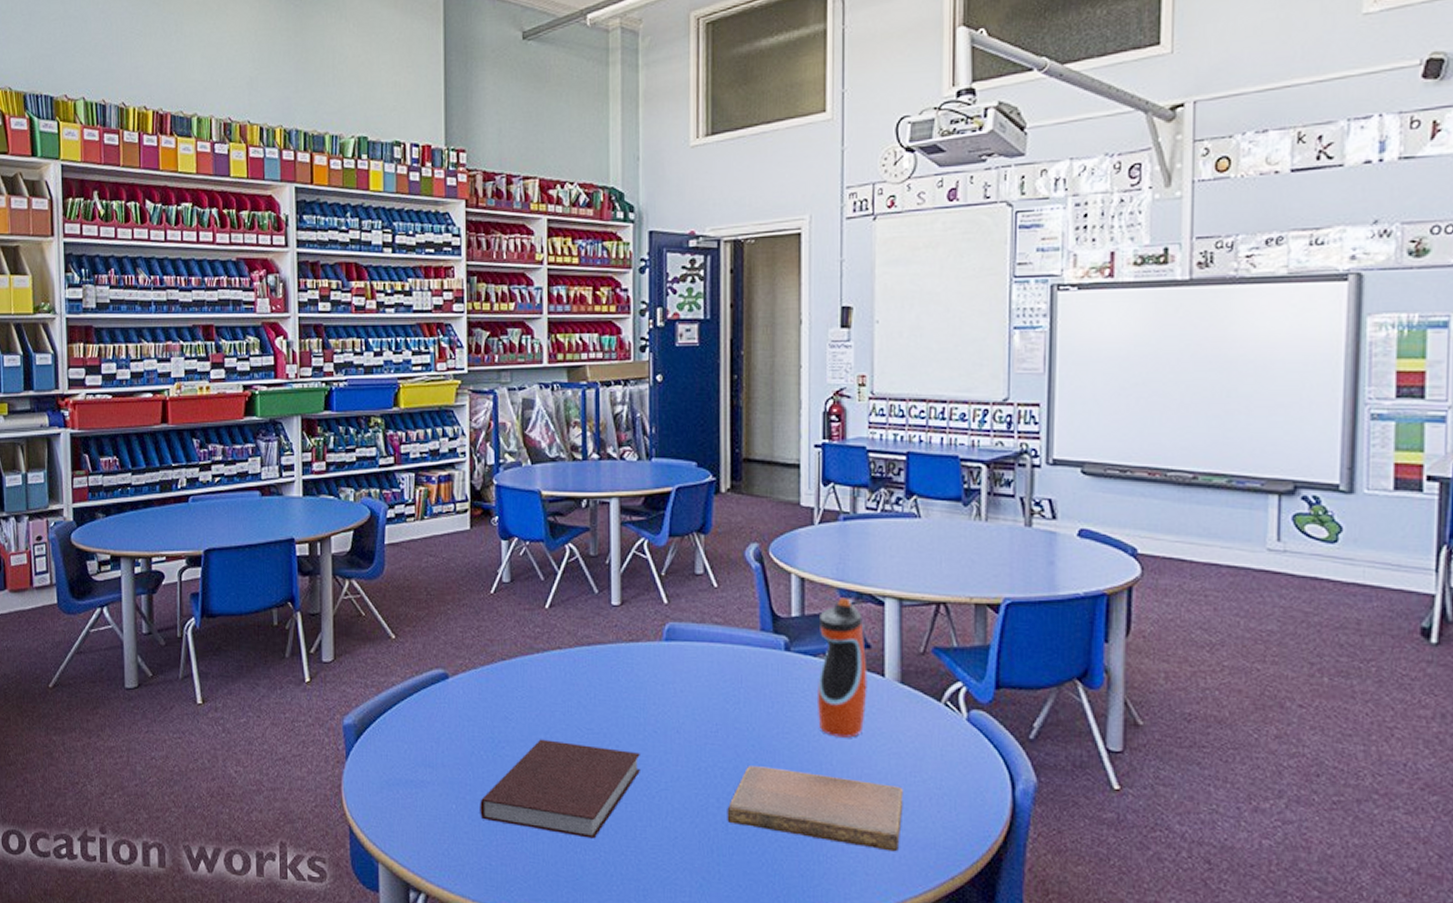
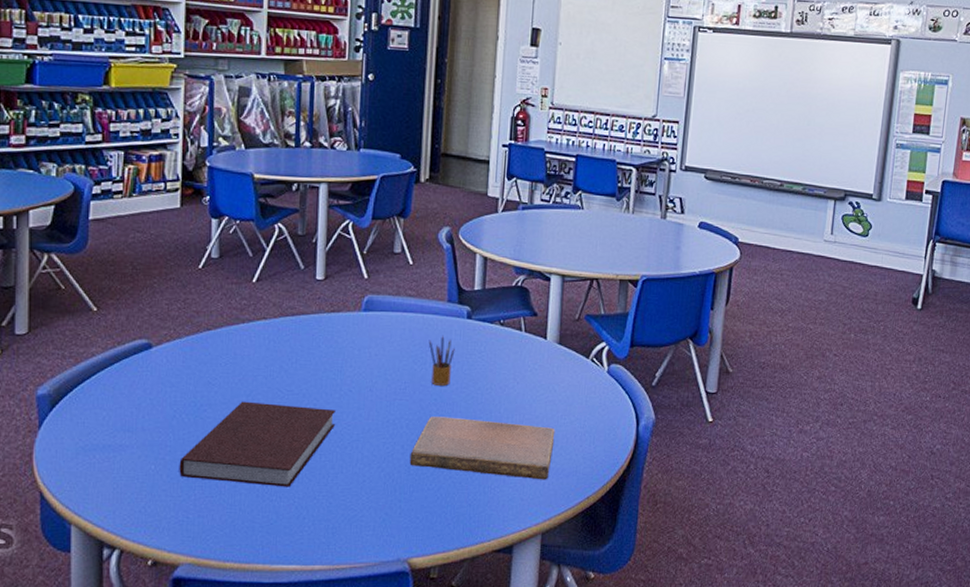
pencil box: none [741,669,773,730] -> present [428,335,455,386]
water bottle: present [816,597,867,738] -> none [490,274,533,390]

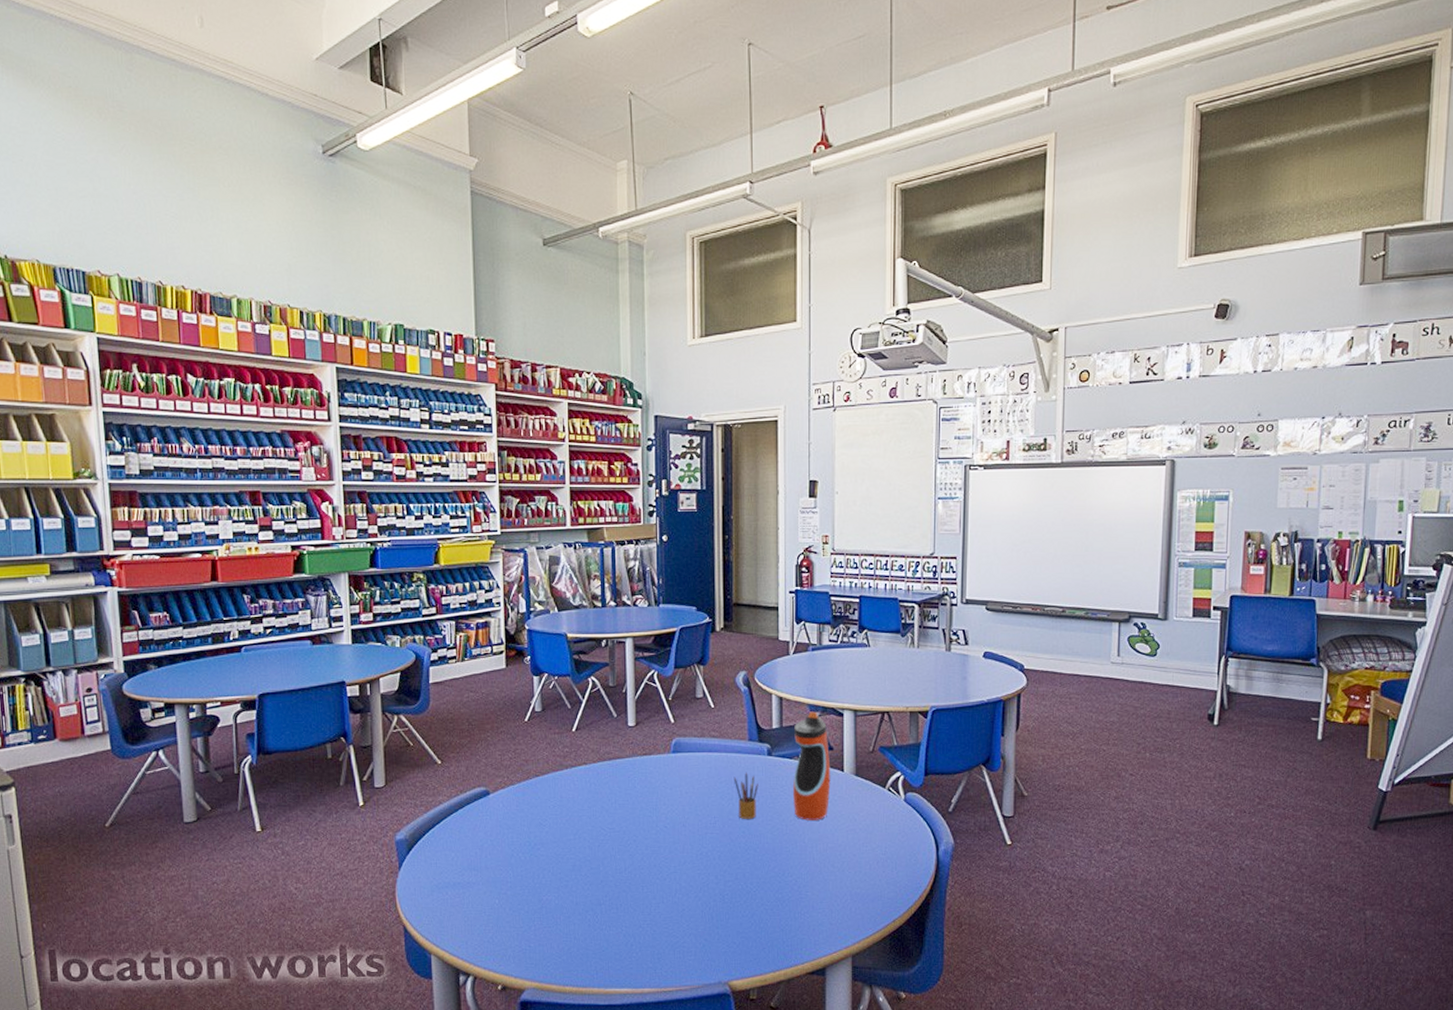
notebook: present [179,401,336,487] -> none [519,840,655,917]
notebook: present [409,416,555,480] -> none [723,848,858,905]
water bottle: none [490,274,533,390] -> present [792,711,831,821]

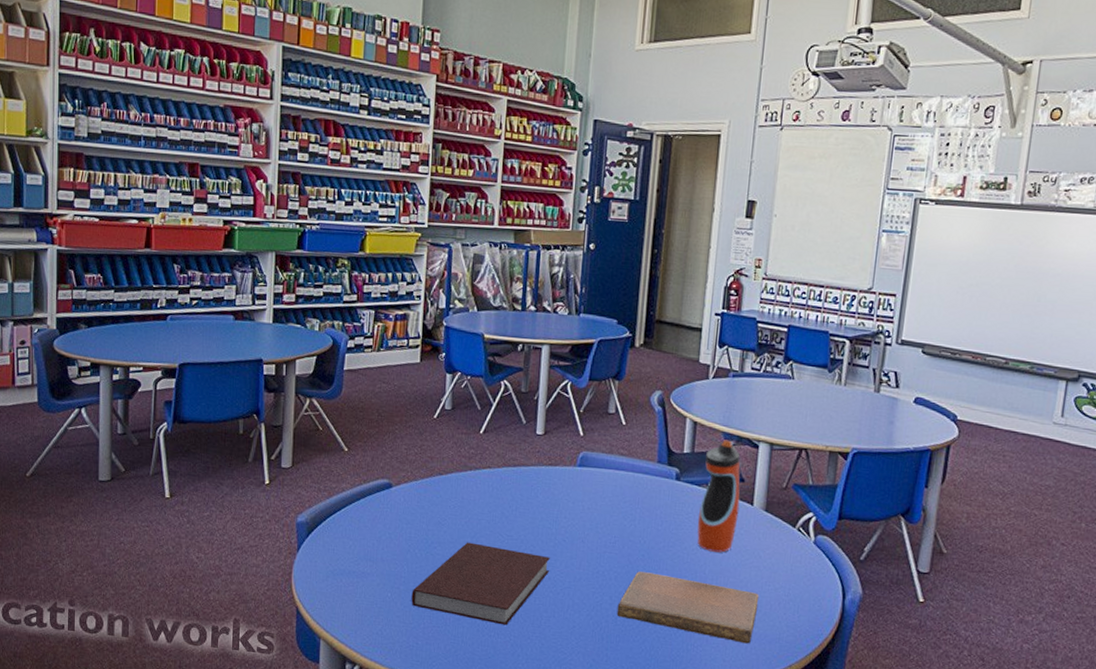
notebook: none [519,840,655,917] -> present [411,542,550,626]
notebook: none [723,848,858,905] -> present [616,571,759,644]
pencil box: present [733,771,758,819] -> none [638,494,663,543]

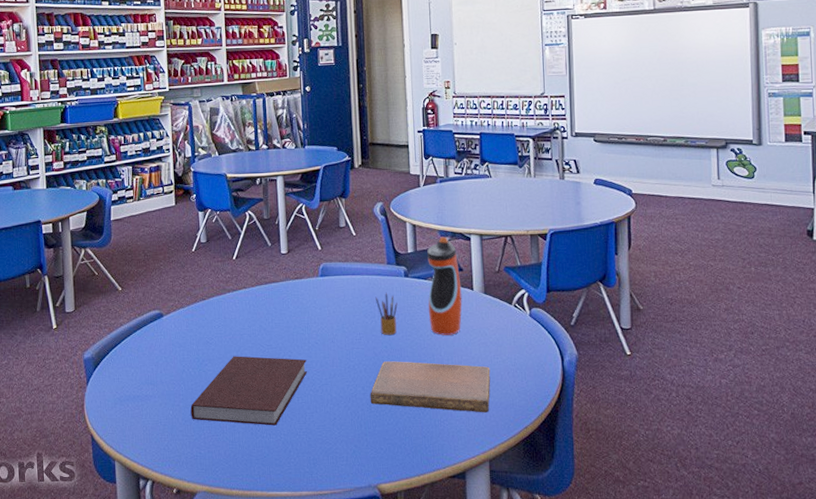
pencil box: none [638,494,663,543] -> present [375,292,398,335]

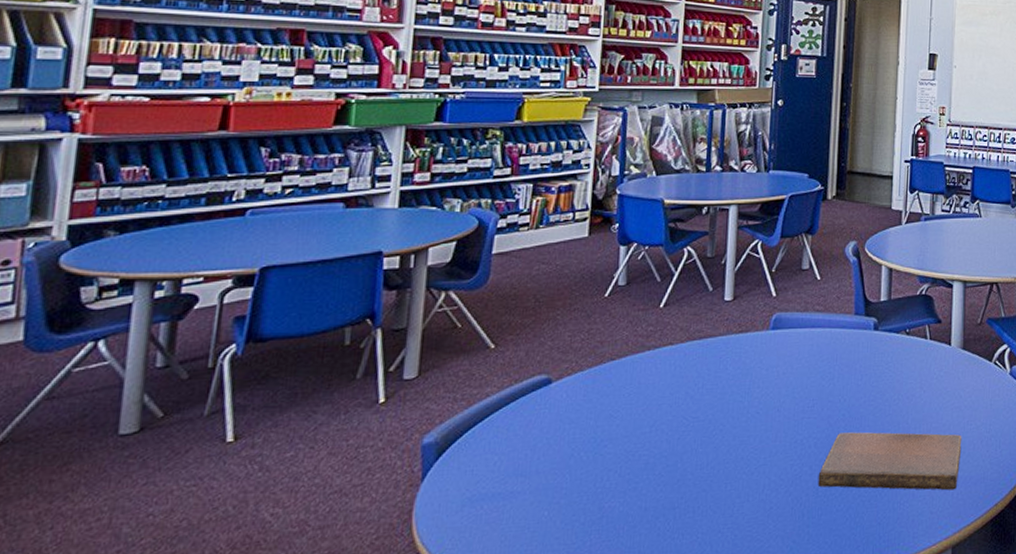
notebook: present [190,356,308,426] -> none [574,432,743,523]
pencil box: present [375,292,398,335] -> none [836,348,862,400]
water bottle: present [427,236,463,335] -> none [897,283,938,399]

